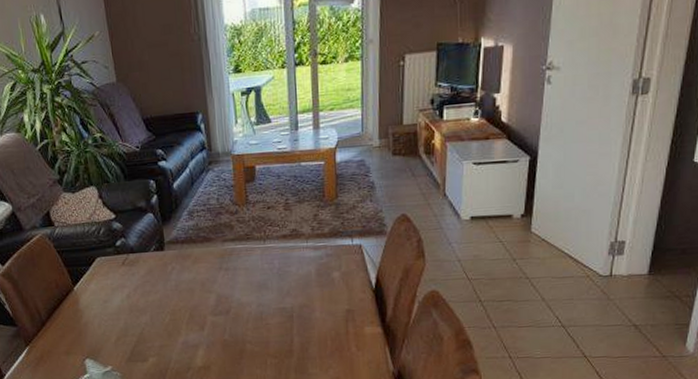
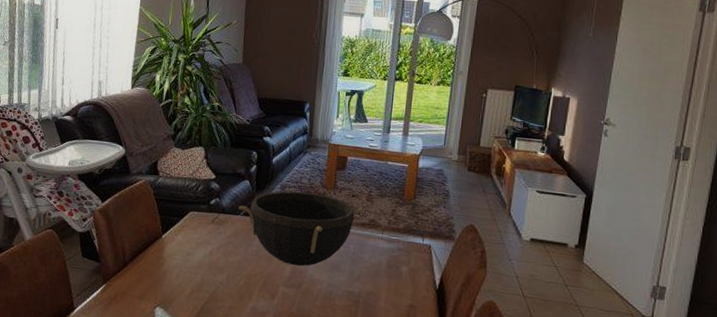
bowl: none [147,213,283,293] -> present [238,190,364,267]

